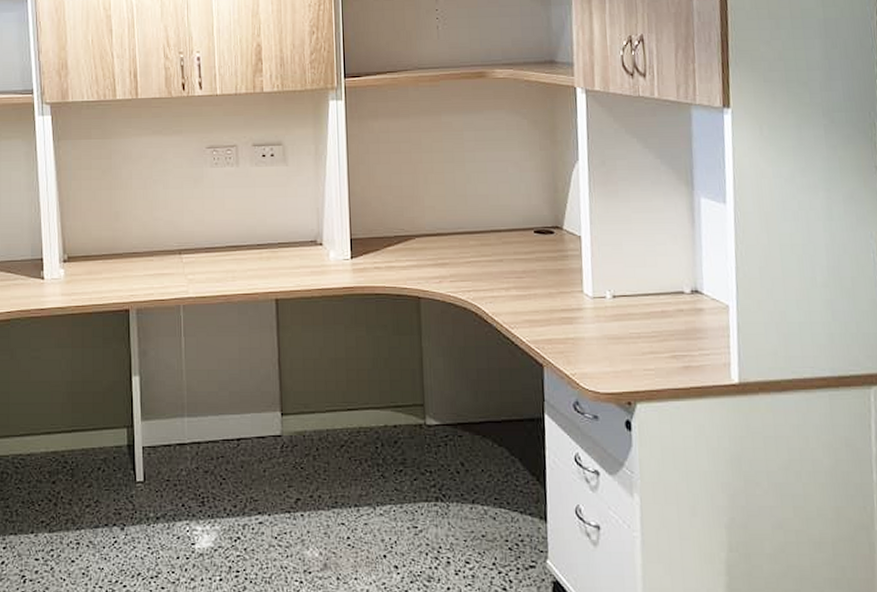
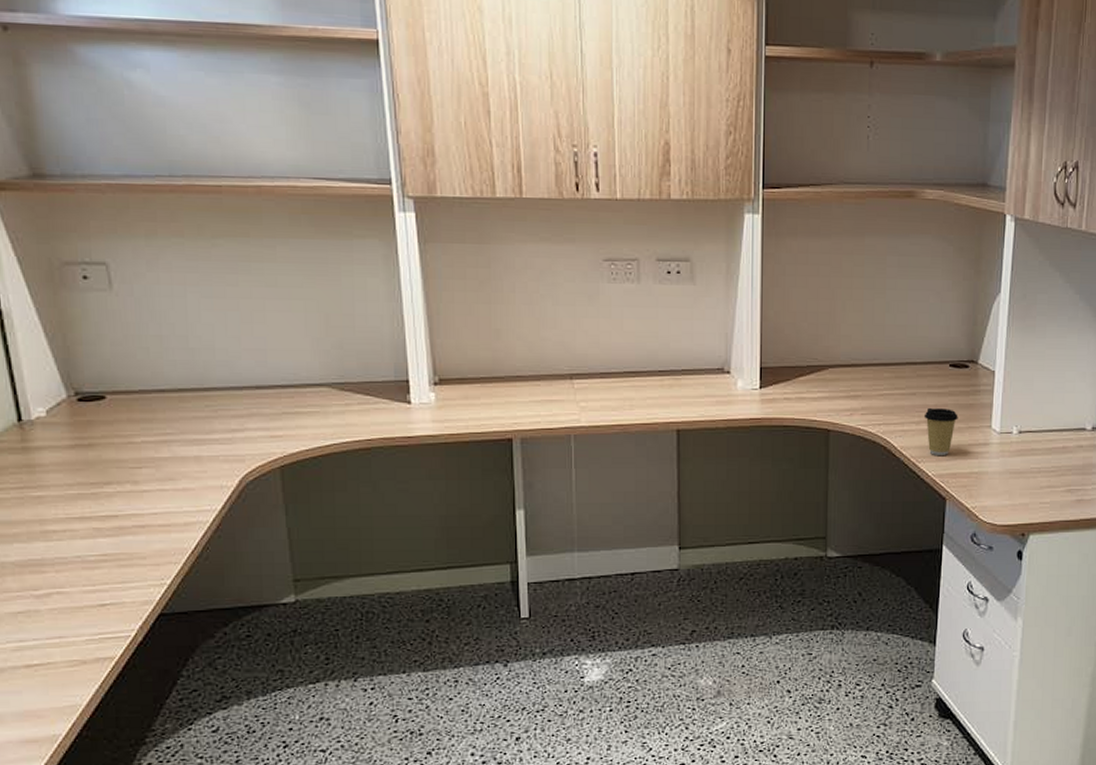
coffee cup: none [512,273,548,321] -> present [923,407,958,455]

